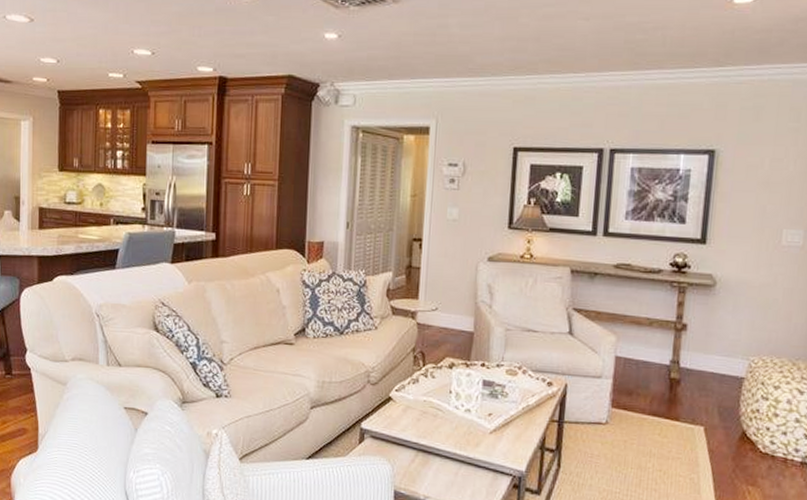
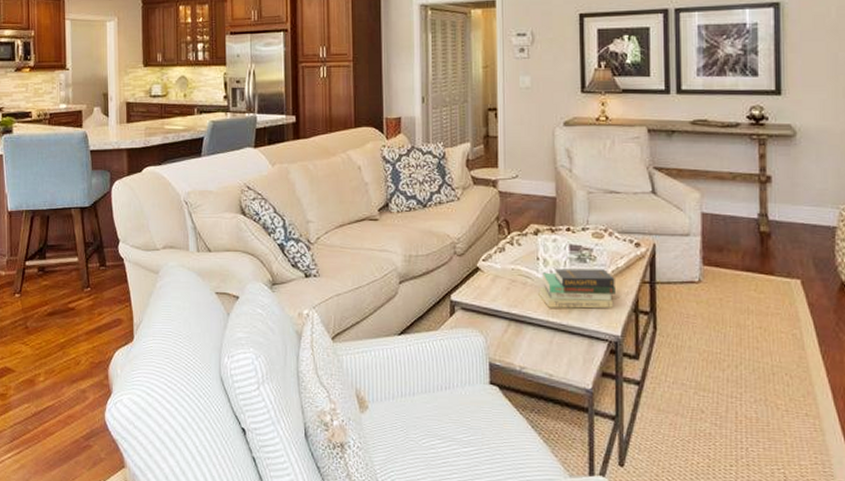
books: none [448,402,525,444] -> present [538,268,615,309]

